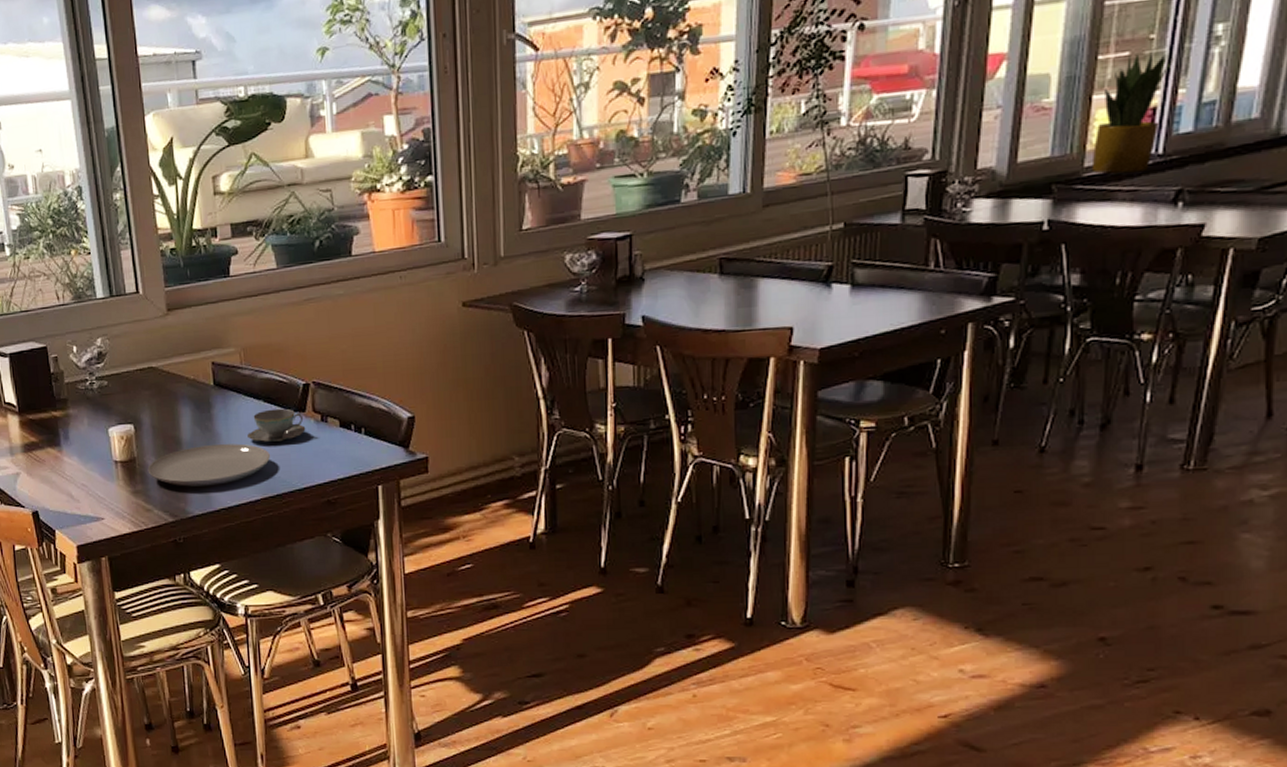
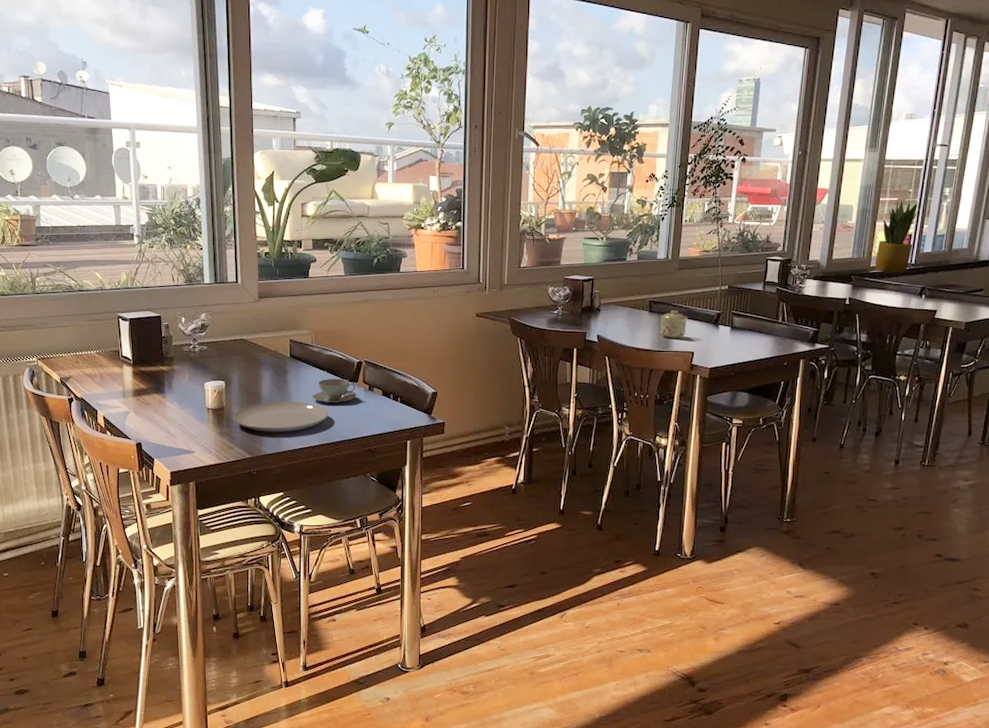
sugar bowl: none [737,268,781,310] -> present [660,310,688,338]

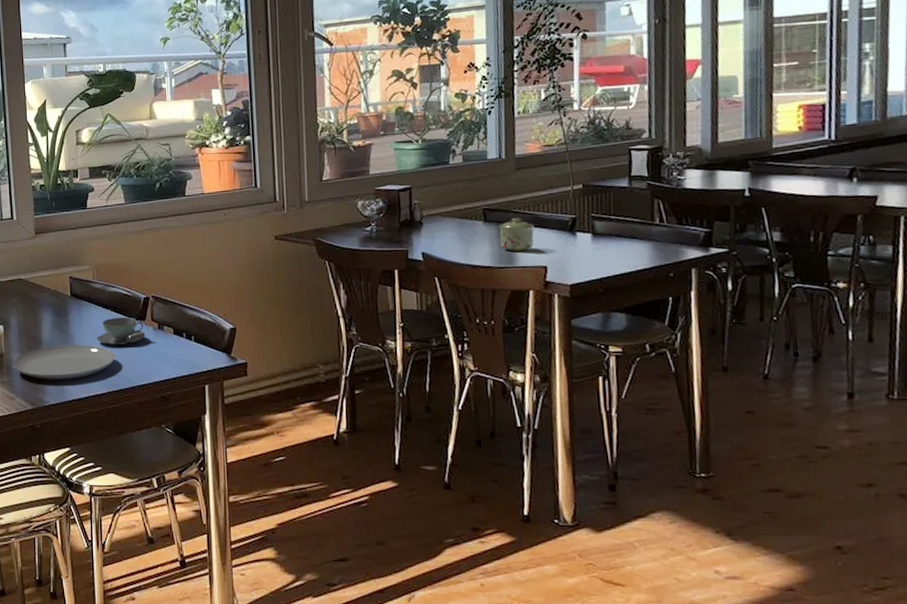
planter: present [874,198,923,274] -> none [778,60,835,155]

